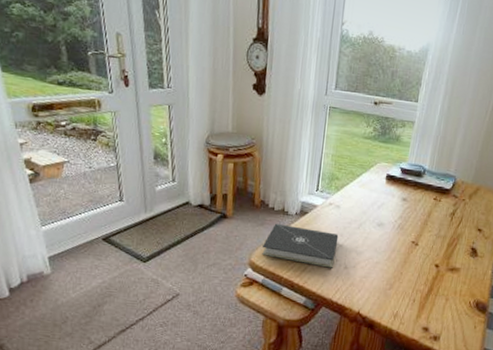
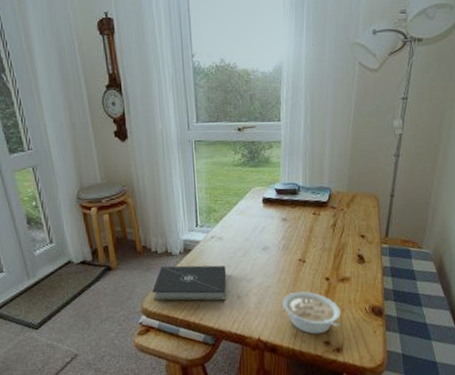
legume: none [387,272,445,319] -> present [281,291,342,335]

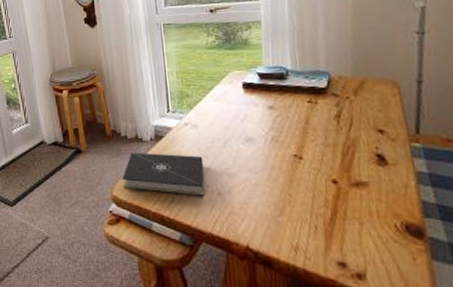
legume: present [281,291,342,335] -> none [274,194,362,251]

